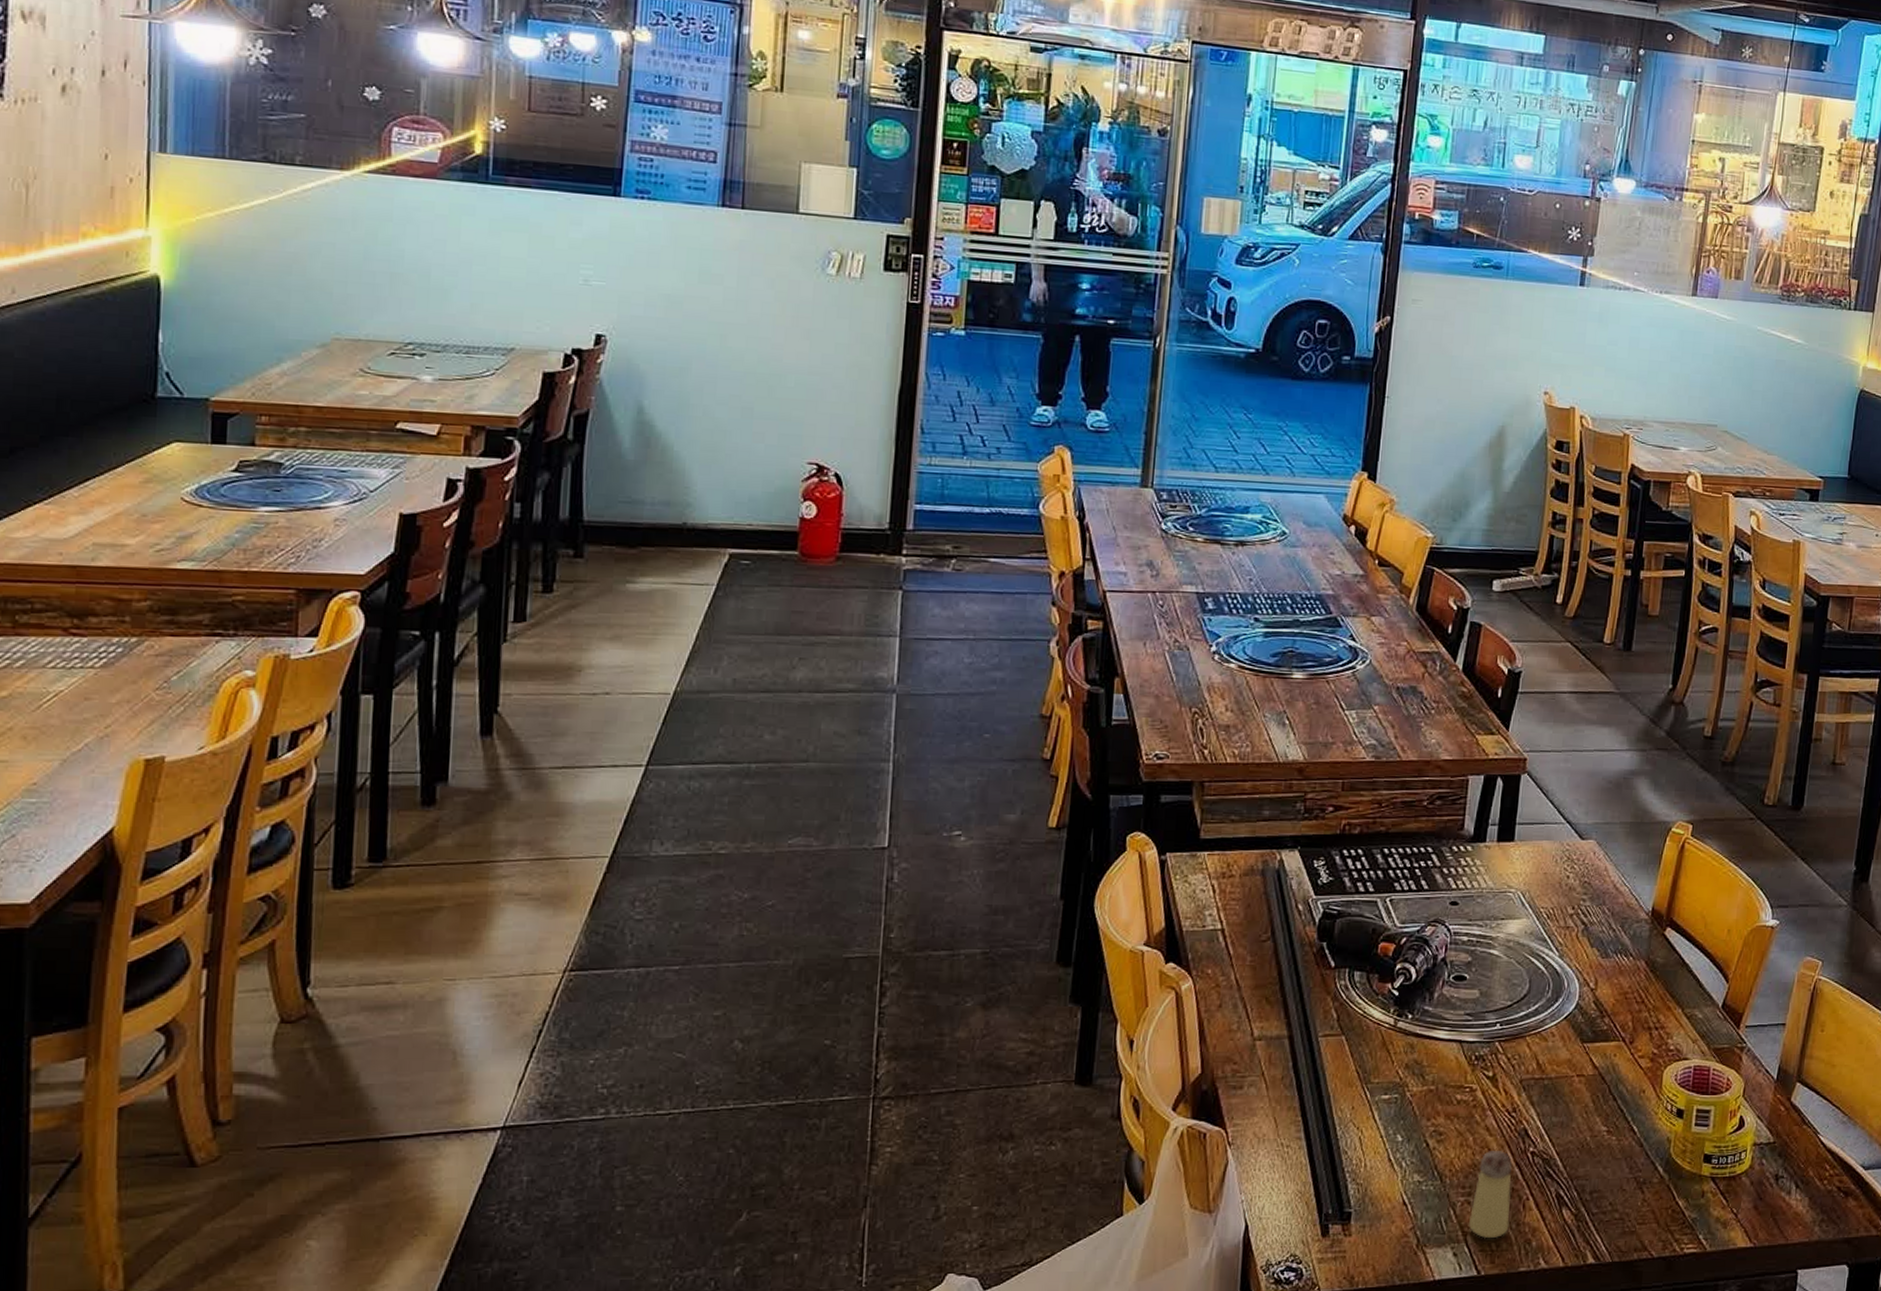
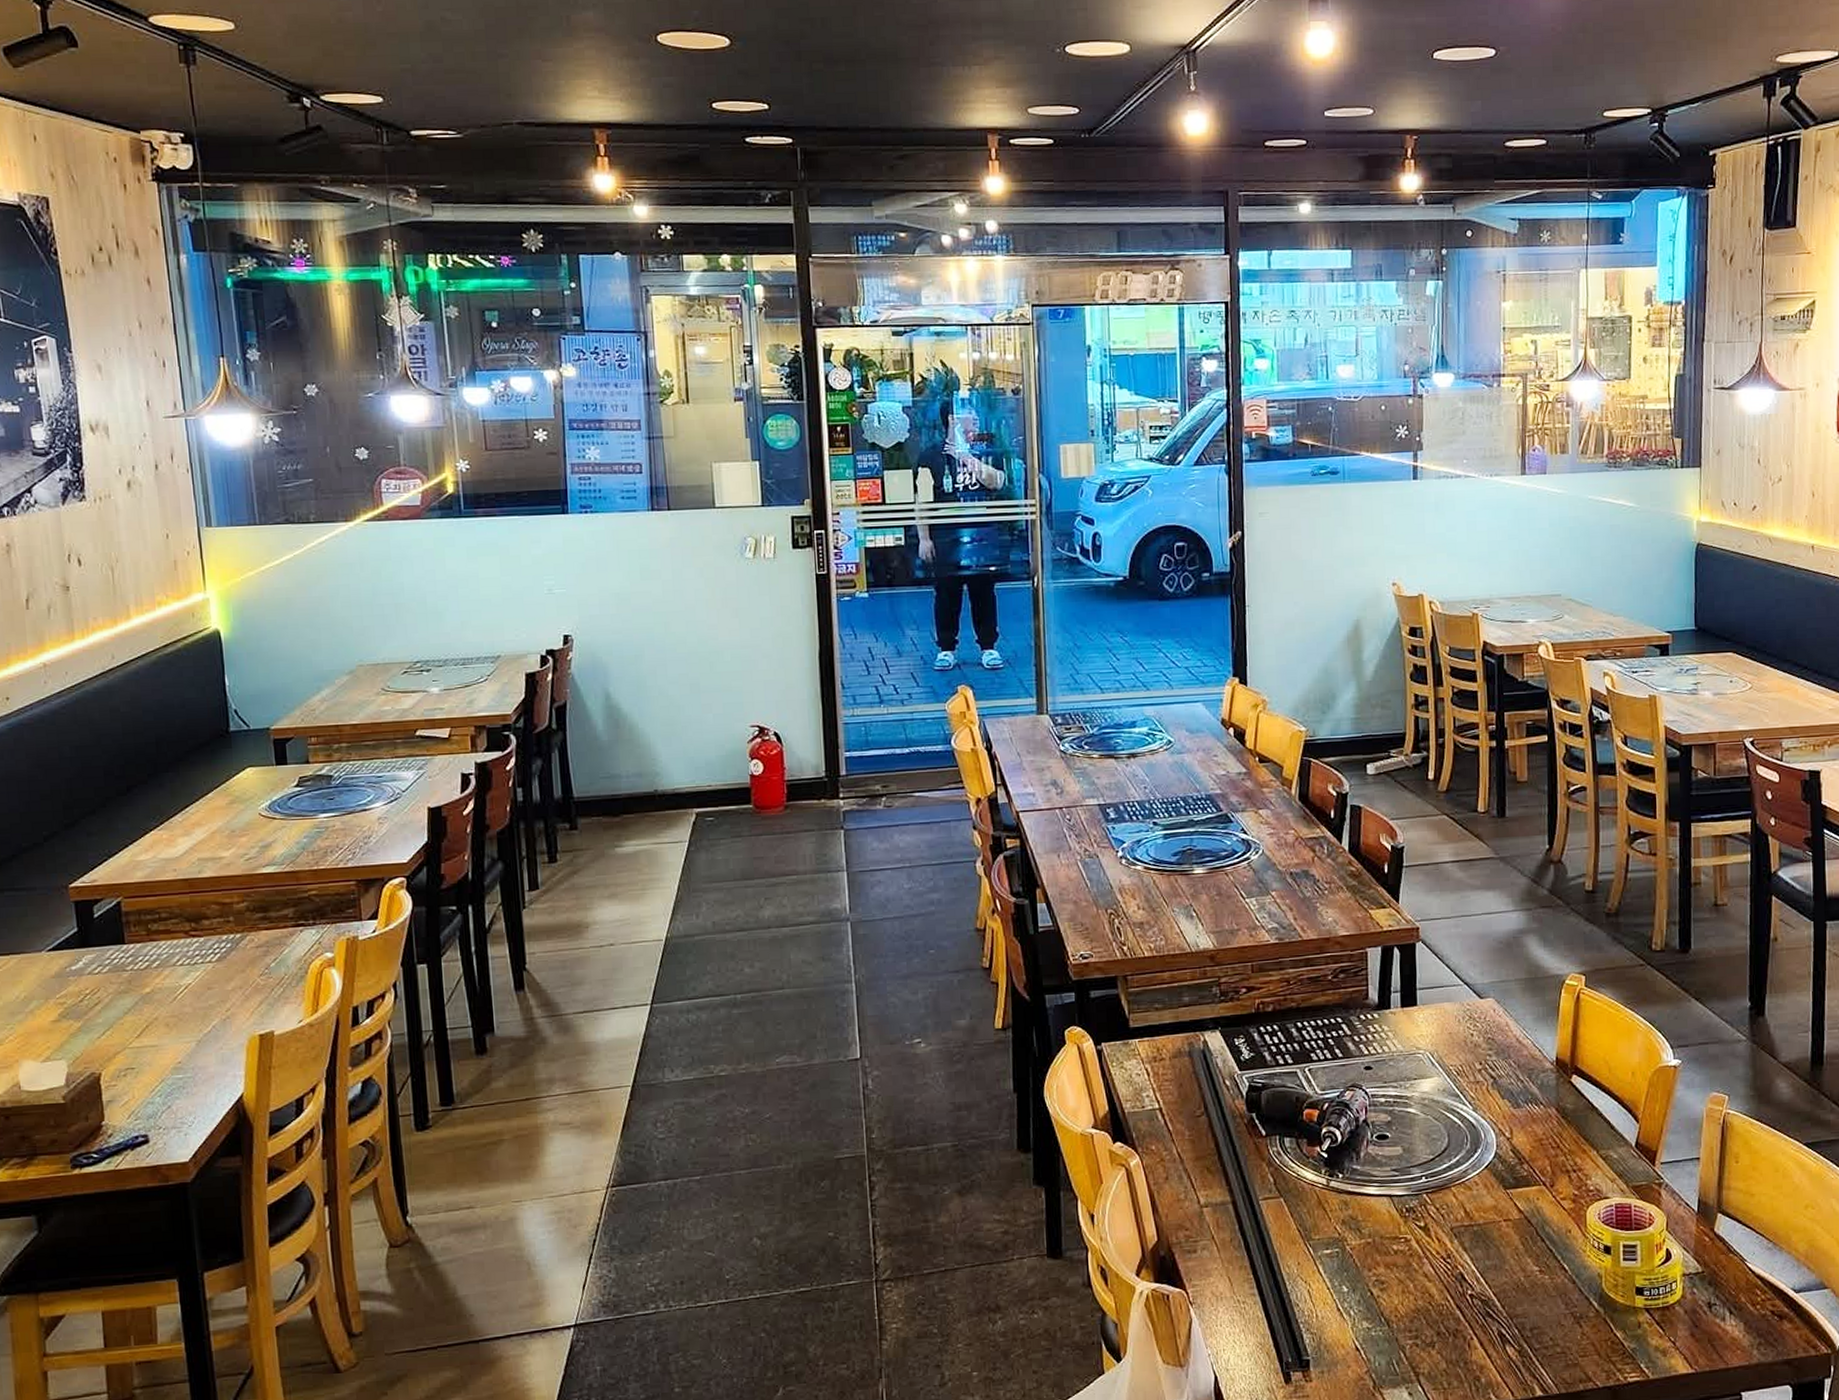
saltshaker: present [1469,1151,1512,1239] -> none [1419,1295,1458,1378]

